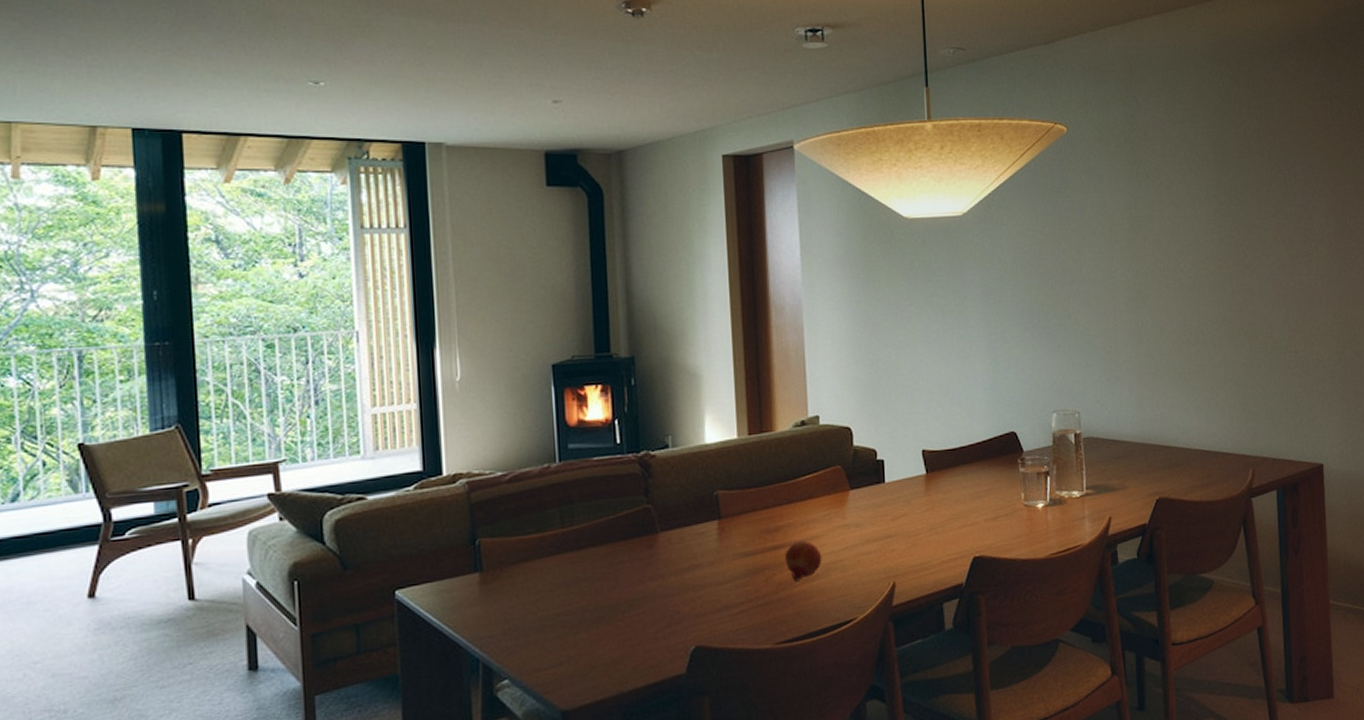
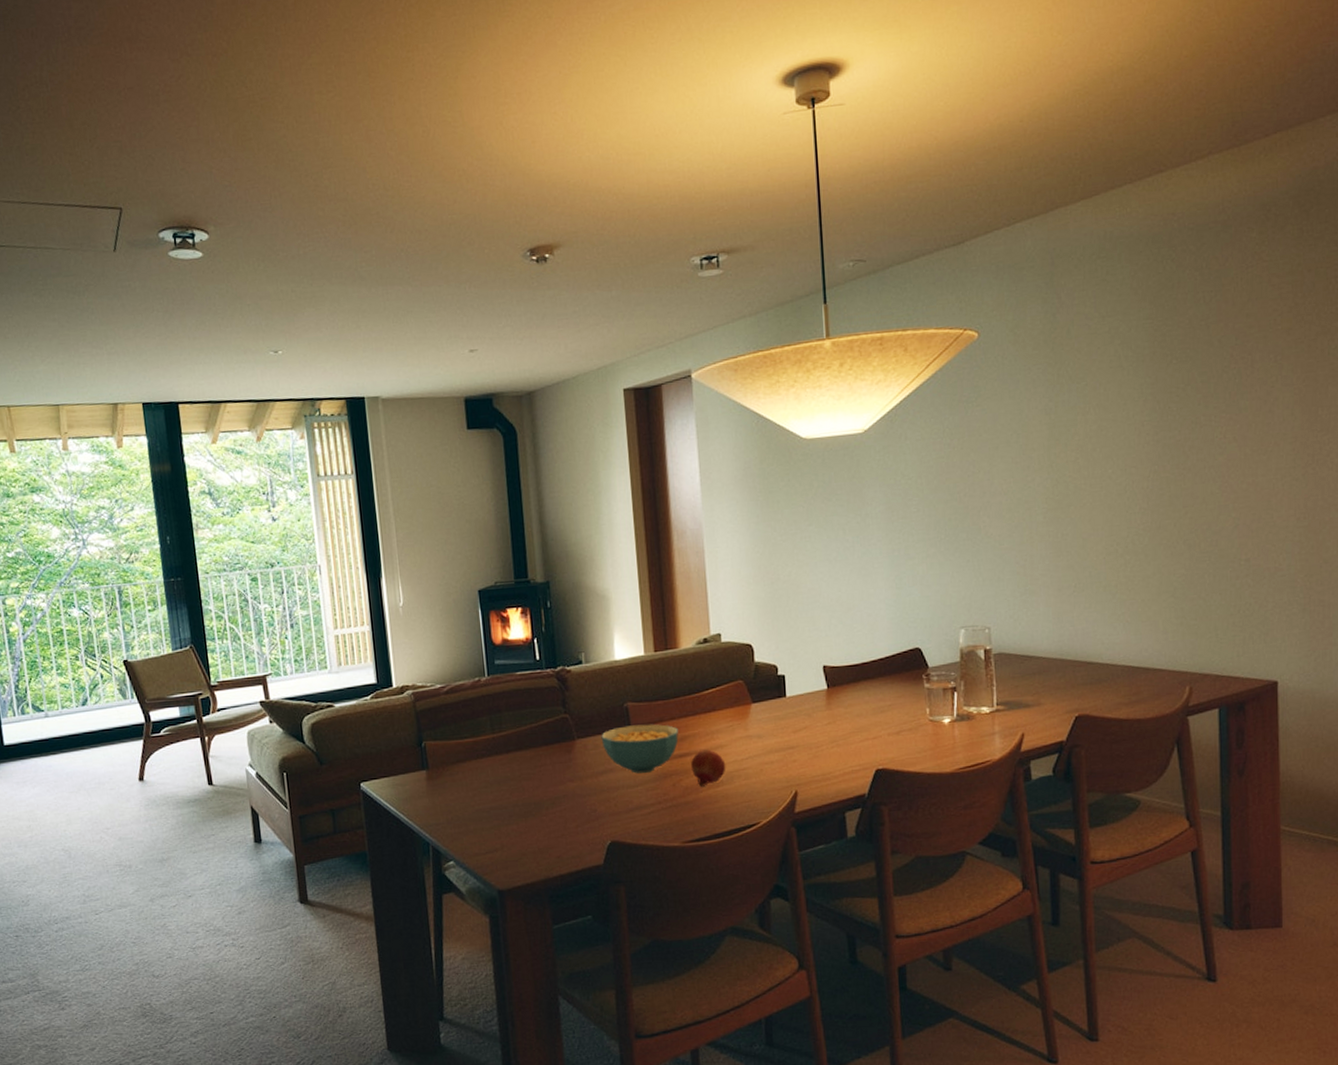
cereal bowl: none [687,513,772,569] -> present [601,724,679,774]

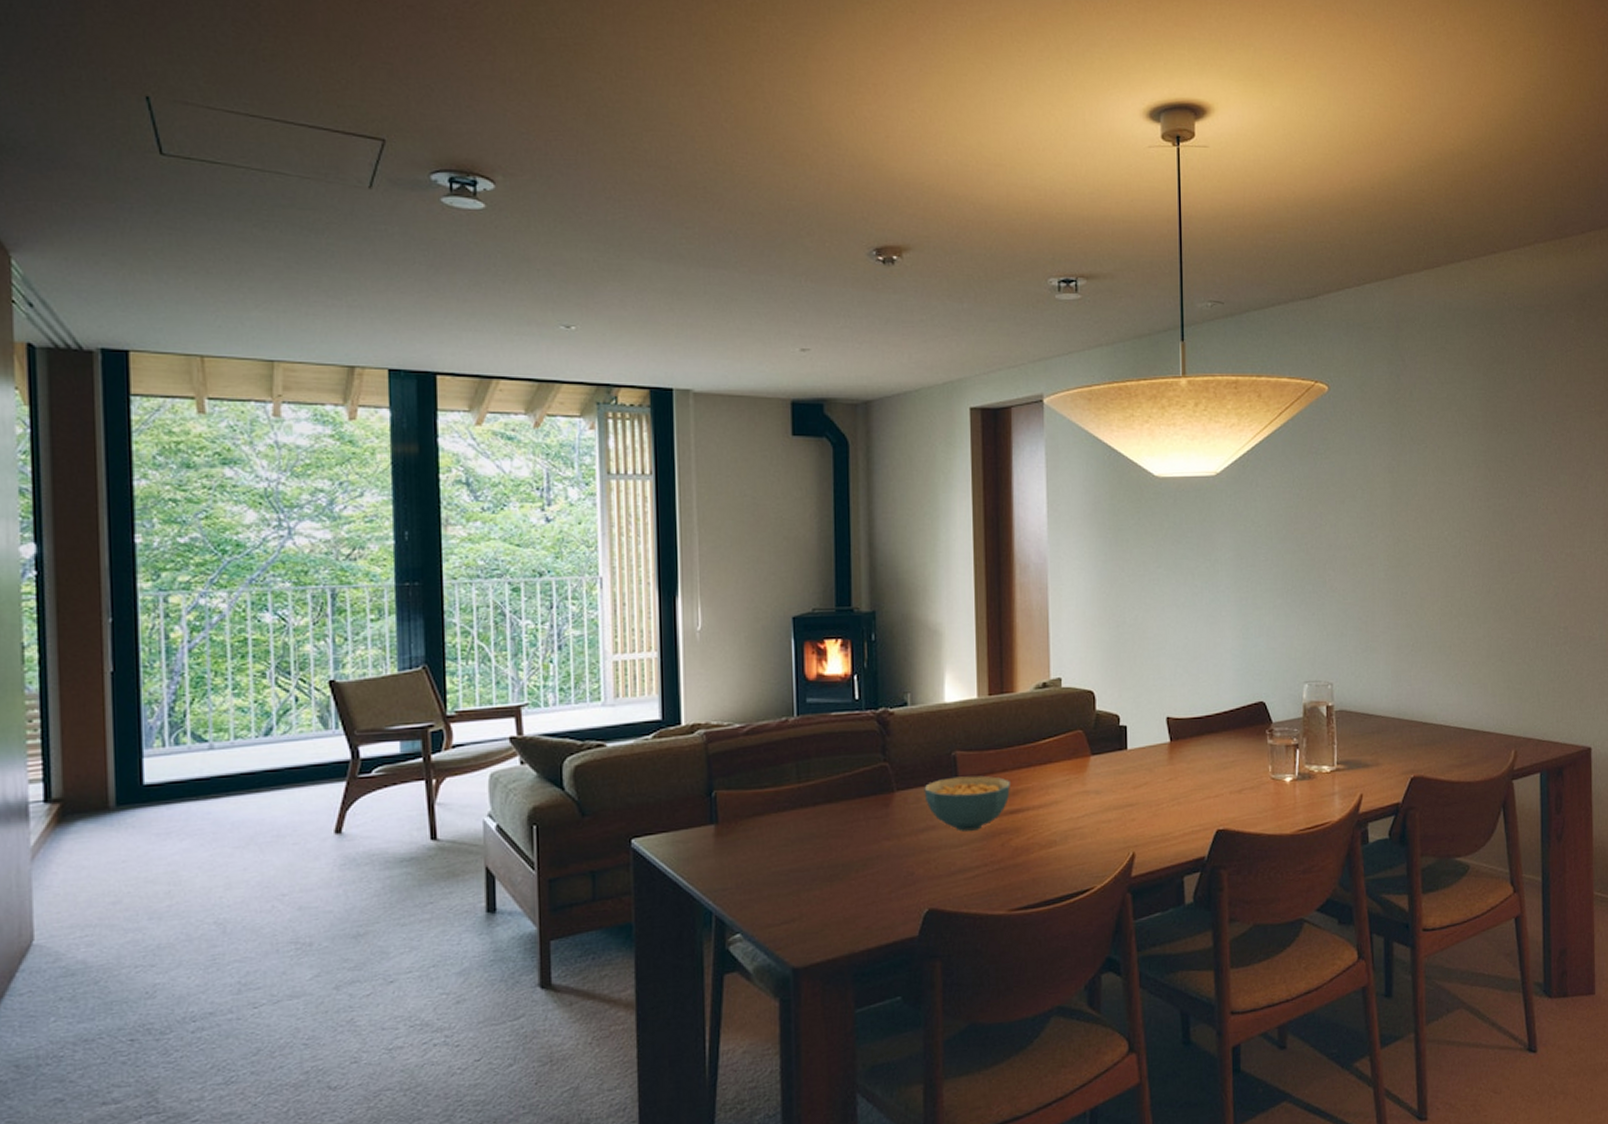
fruit: present [691,749,726,787] -> none [1023,805,1060,847]

